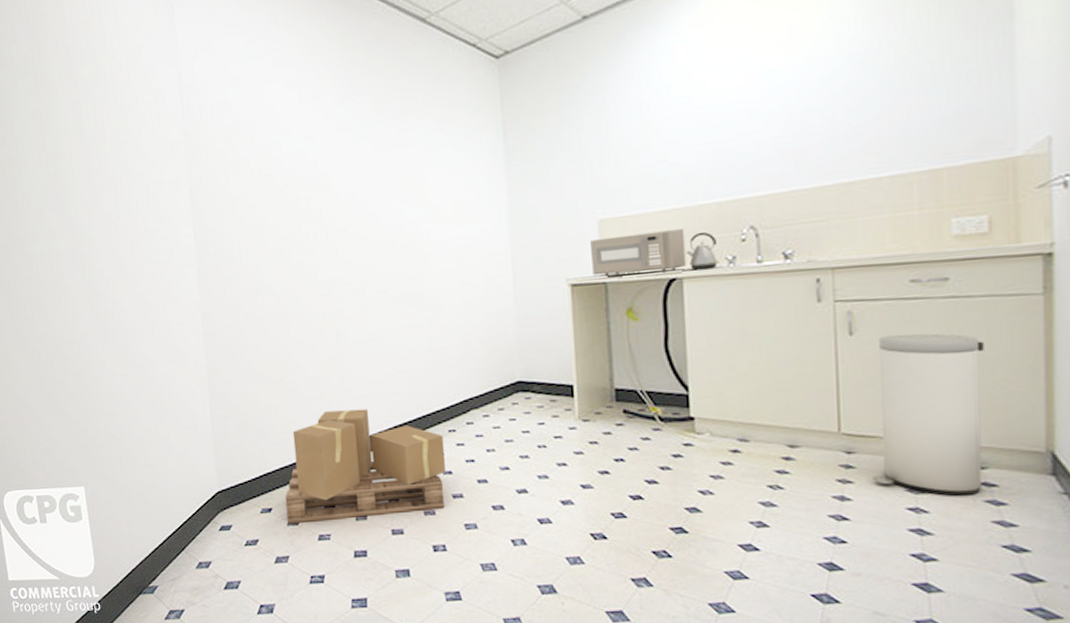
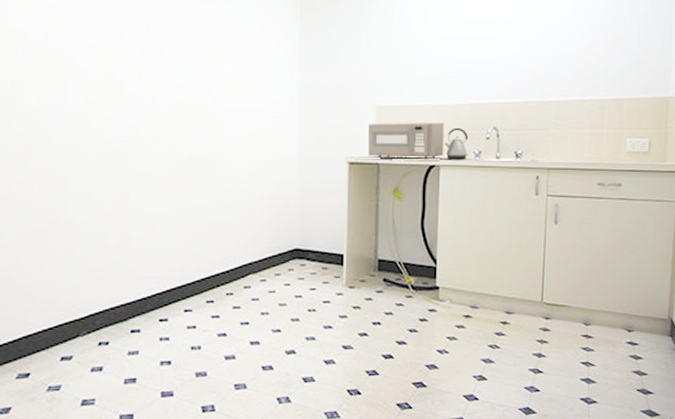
cardboard boxes: present [285,409,447,524] -> none [46,270,221,390]
pedal bin: present [872,333,984,496] -> none [561,225,639,353]

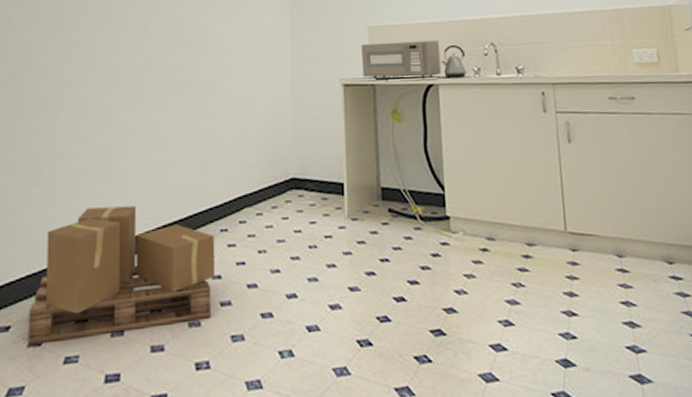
cardboard boxes: none [46,270,221,390] -> present [28,205,216,345]

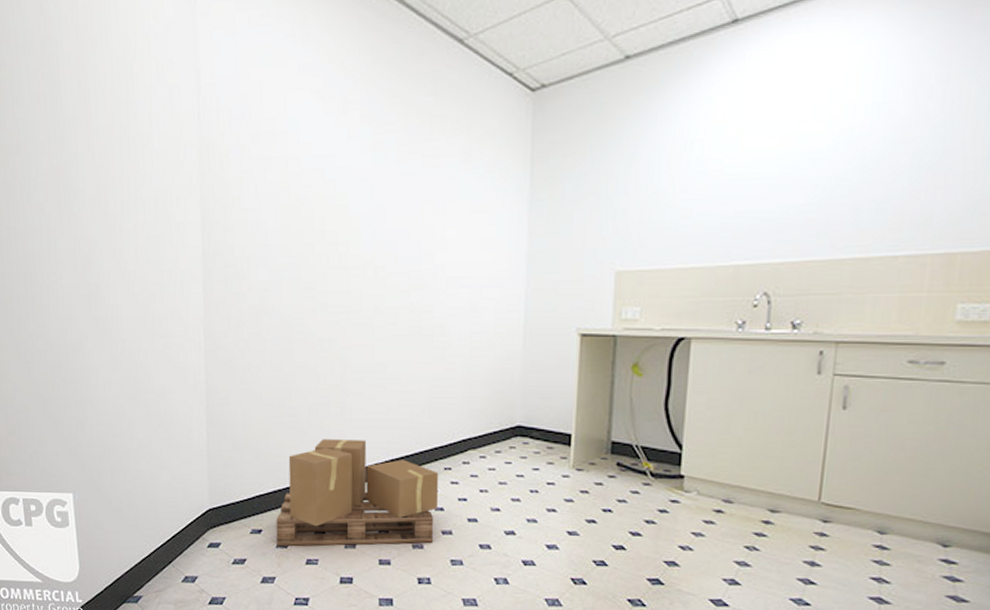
microwave: present [361,41,442,80] -> none [604,289,699,332]
kettle: present [441,44,469,80] -> none [697,293,730,333]

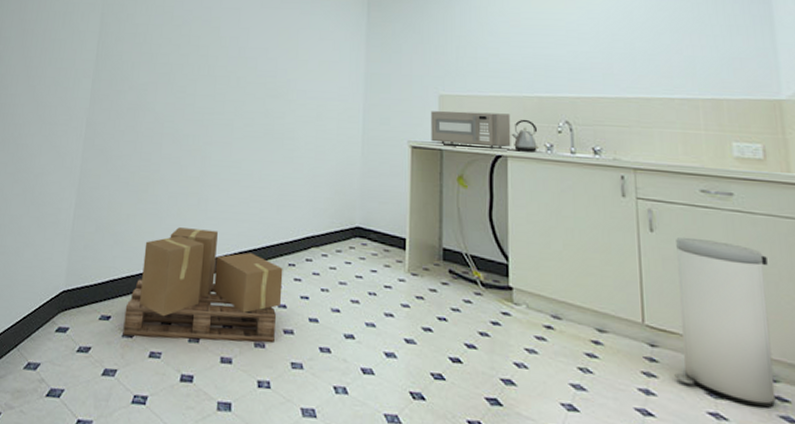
microwave: none [604,289,699,332] -> present [431,111,511,150]
kettle: none [697,293,730,333] -> present [511,119,540,153]
pedal bin: none [843,412,967,570] -> present [674,237,776,408]

